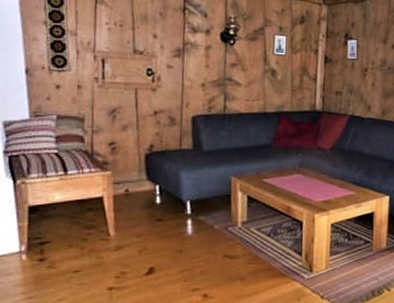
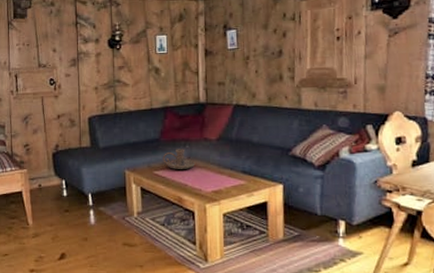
candle holder: none [273,156,307,178] -> present [163,149,196,169]

